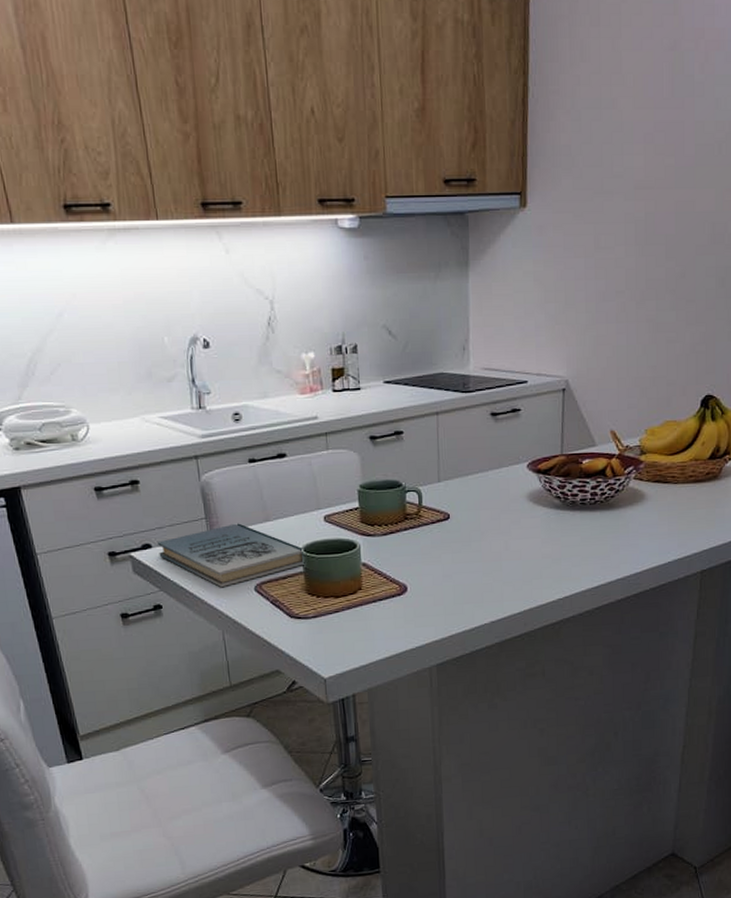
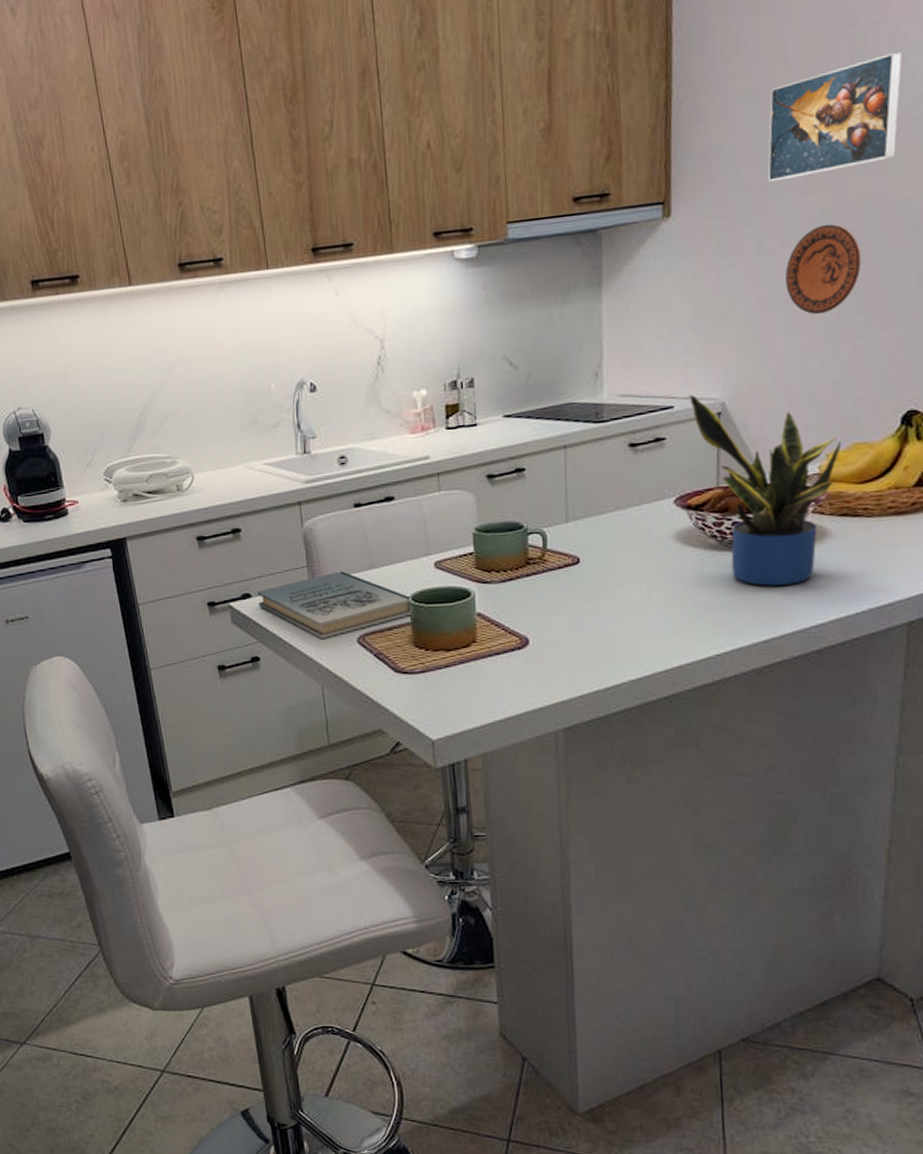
potted plant: none [540,371,657,541] -> present [689,394,842,586]
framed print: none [604,79,711,184] -> present [767,52,903,182]
decorative plate: none [617,227,675,308] -> present [785,224,862,315]

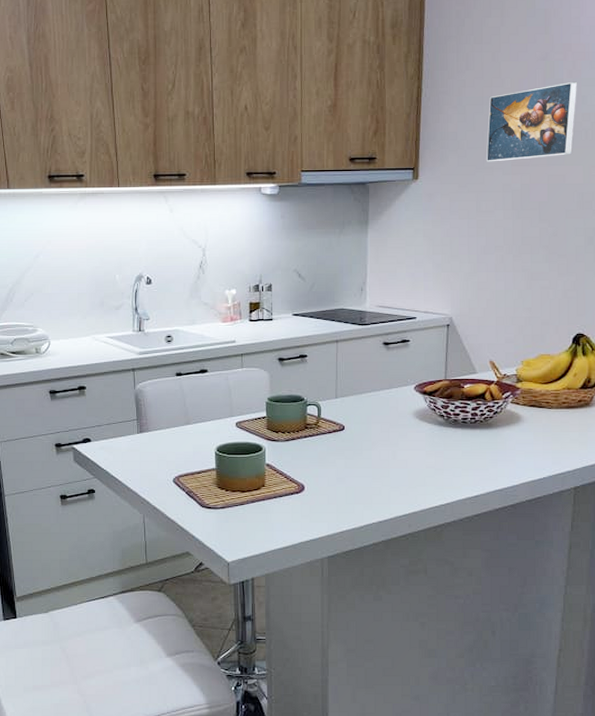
book: present [256,571,413,640] -> none [95,425,217,478]
potted plant: present [689,394,842,586] -> none [427,309,532,455]
decorative plate: present [785,224,862,315] -> none [497,196,548,260]

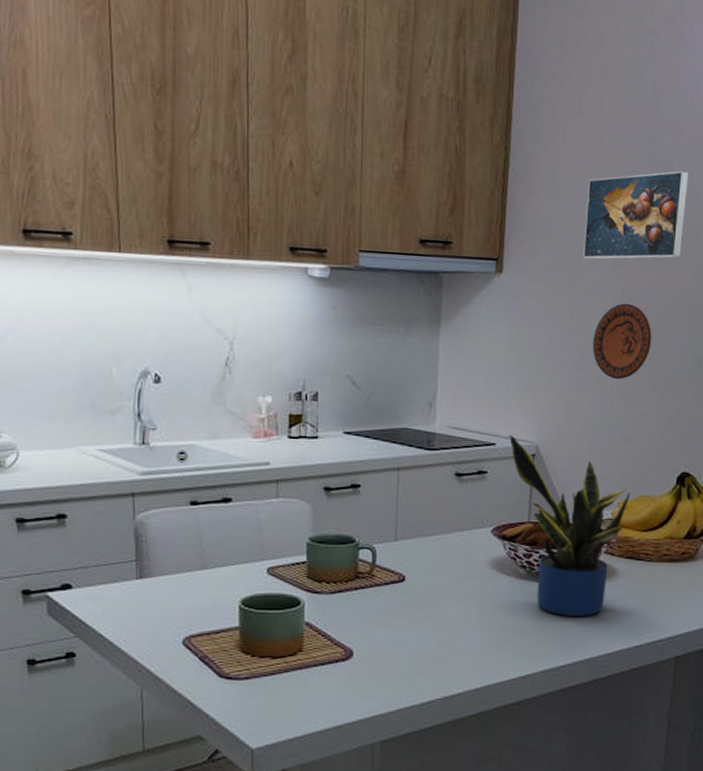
potted plant: none [427,309,532,455] -> present [509,434,631,616]
decorative plate: none [497,196,548,260] -> present [593,303,652,380]

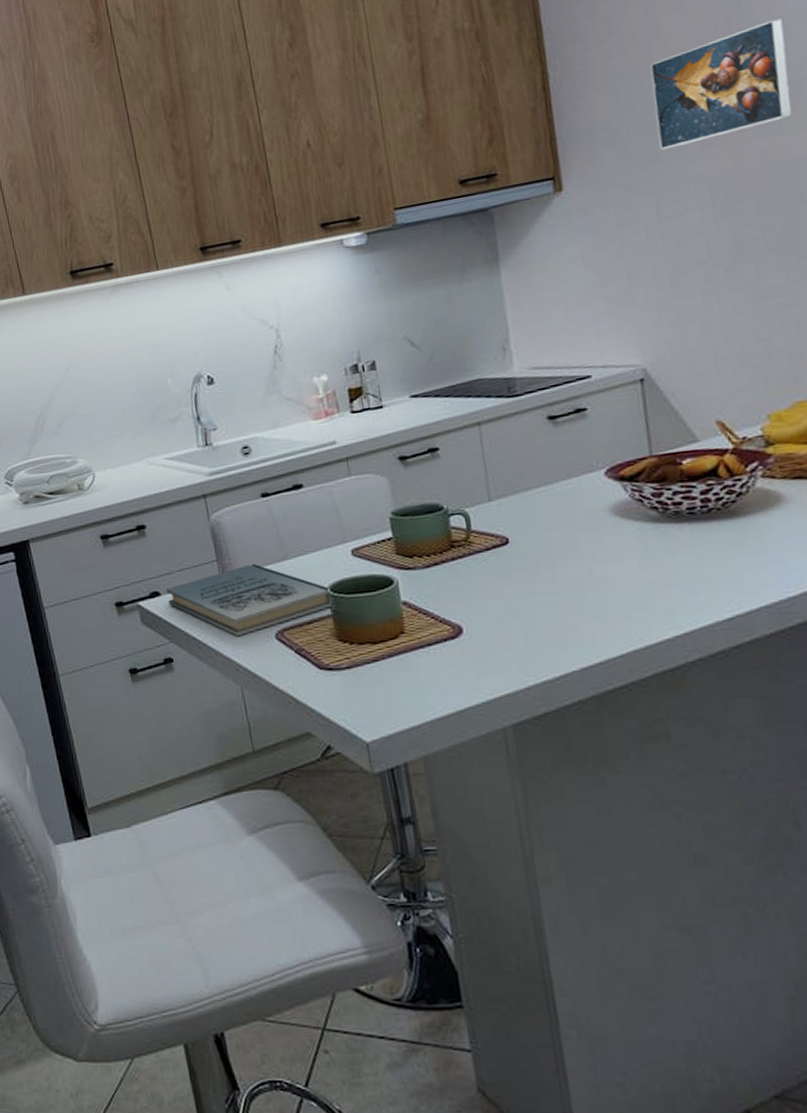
book: none [78,569,242,639] -> present [165,563,333,637]
potted plant: present [509,434,631,616] -> none [606,362,783,559]
decorative plate: present [593,303,652,380] -> none [692,184,774,274]

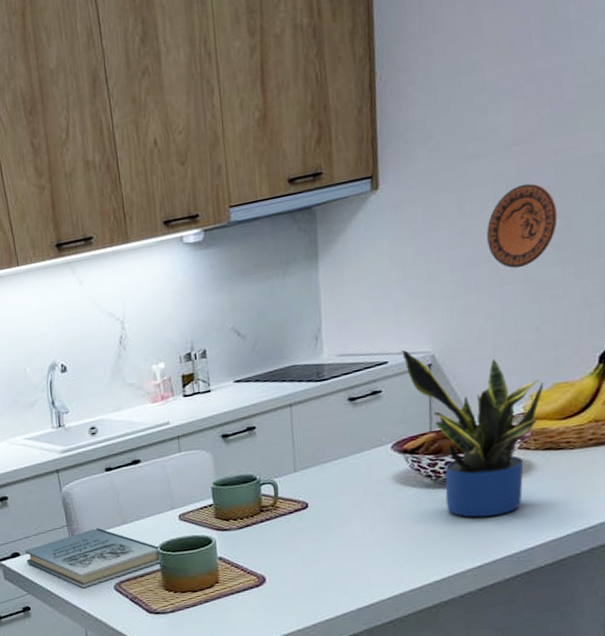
potted plant: none [606,362,783,559] -> present [401,349,544,518]
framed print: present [649,18,793,150] -> none [466,17,592,150]
decorative plate: none [692,184,774,274] -> present [487,183,558,269]

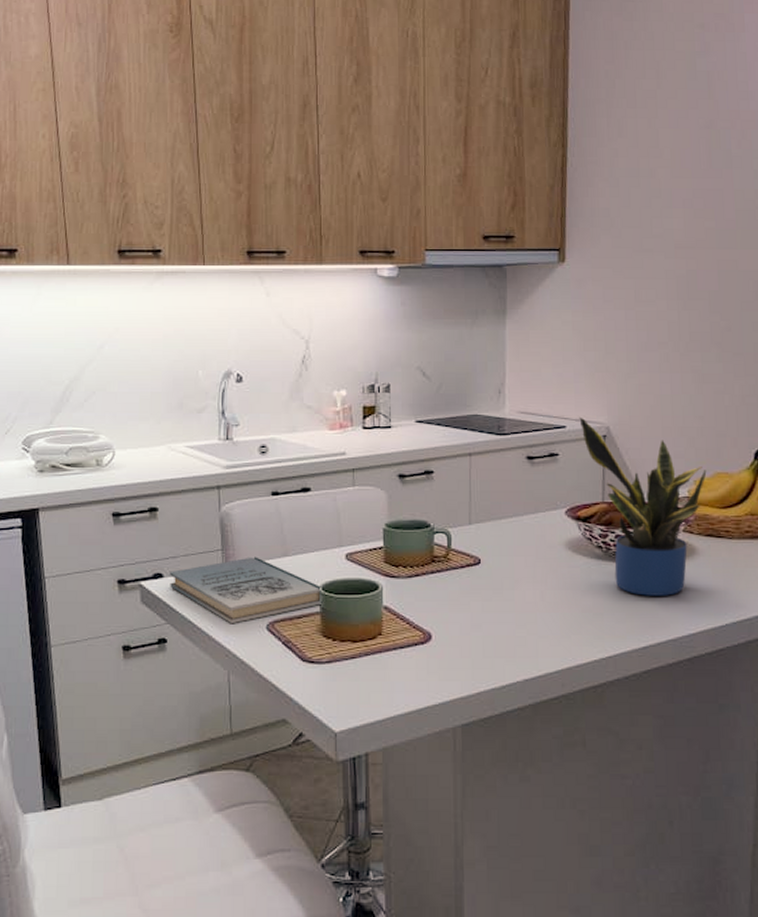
decorative plate: present [487,183,558,269] -> none [659,284,720,359]

